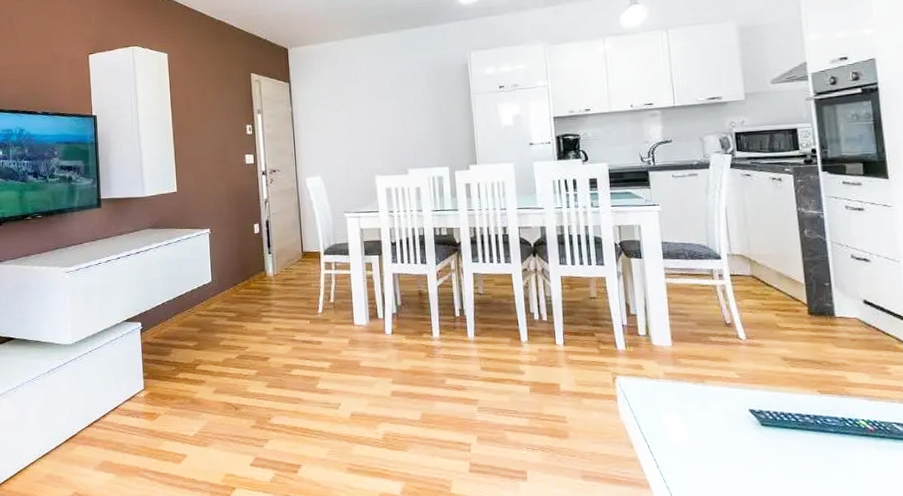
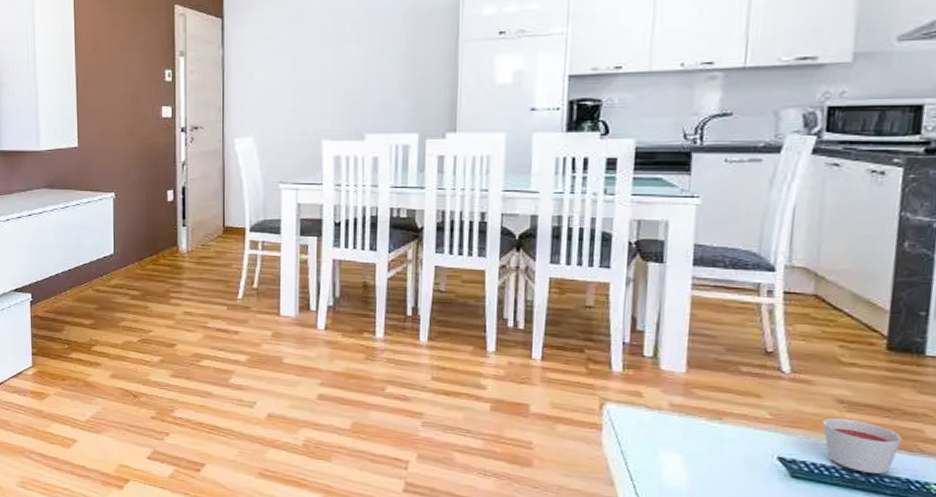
candle: none [775,372,833,416] -> present [822,417,902,474]

